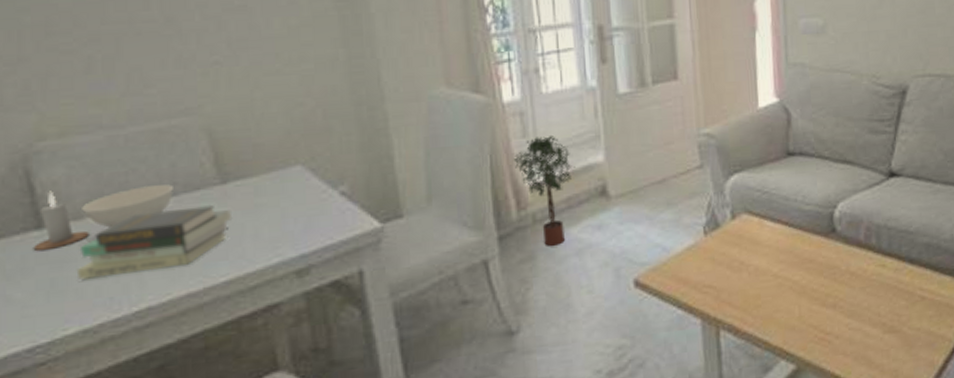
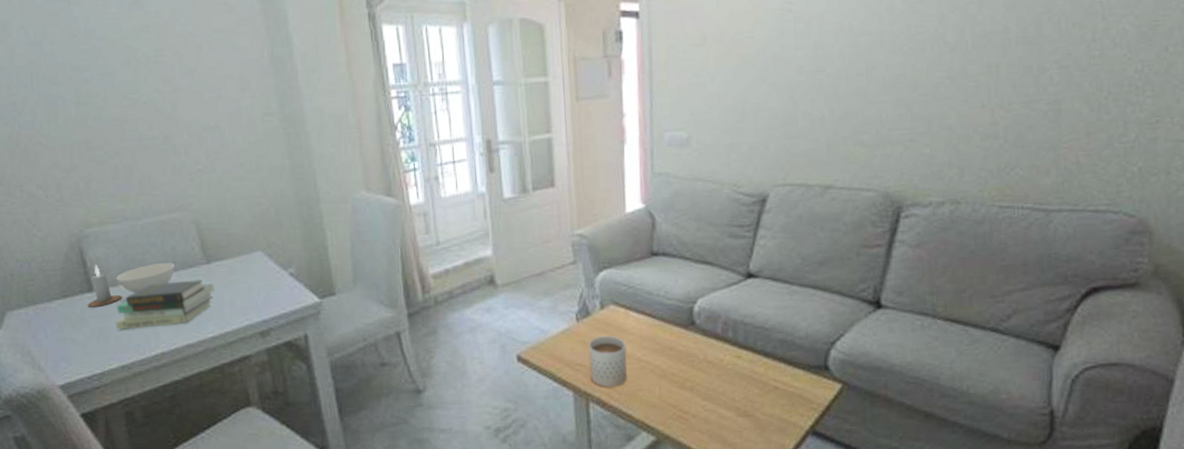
potted tree: present [513,136,575,246] -> none [419,233,469,324]
mug: none [718,249,762,311] -> present [588,335,627,388]

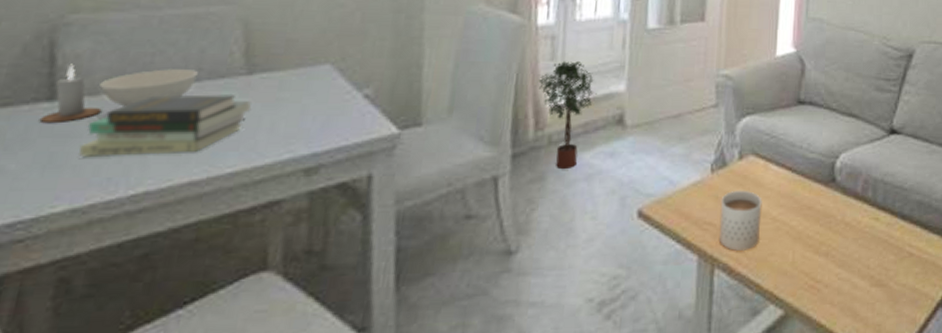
potted tree: none [419,233,469,324] -> present [538,61,597,168]

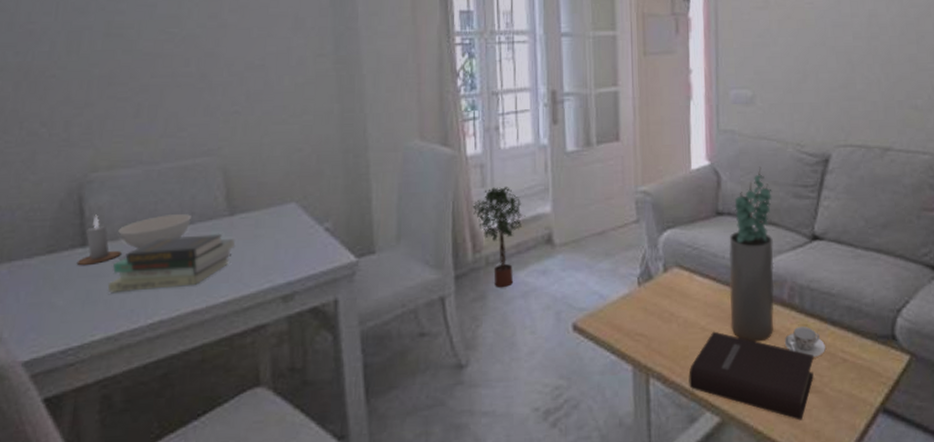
mug: present [718,190,762,252] -> none [650,301,691,361]
book: none [755,222,881,314] -> present [688,331,814,421]
vase: none [802,57,855,235] -> present [728,166,775,343]
teacup: none [855,220,894,251] -> present [785,327,825,357]

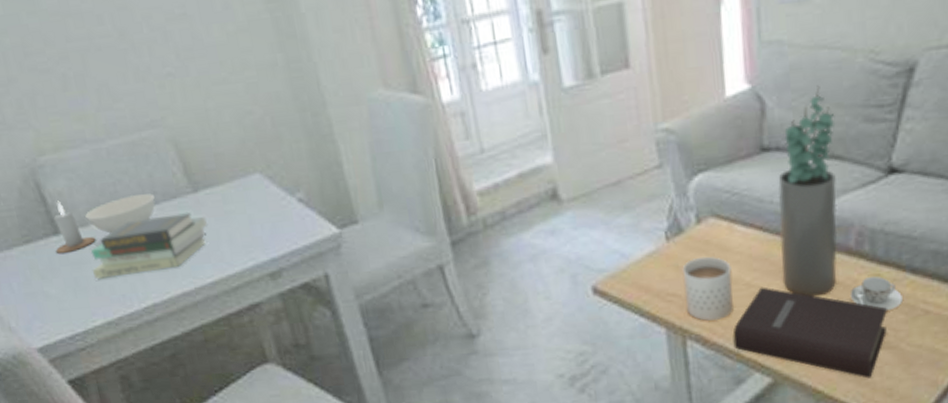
potted tree: present [472,187,526,287] -> none [458,137,523,252]
mug: none [650,301,691,361] -> present [682,256,733,321]

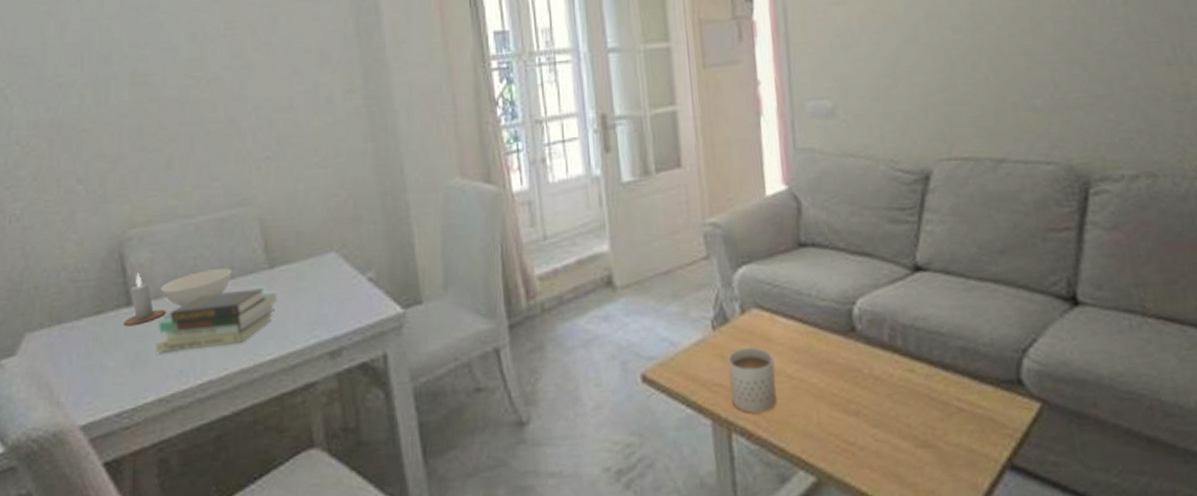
book: present [732,287,887,379] -> none [776,379,924,480]
vase: present [777,85,838,297] -> none [814,188,873,391]
teacup: present [851,276,903,310] -> none [887,372,937,407]

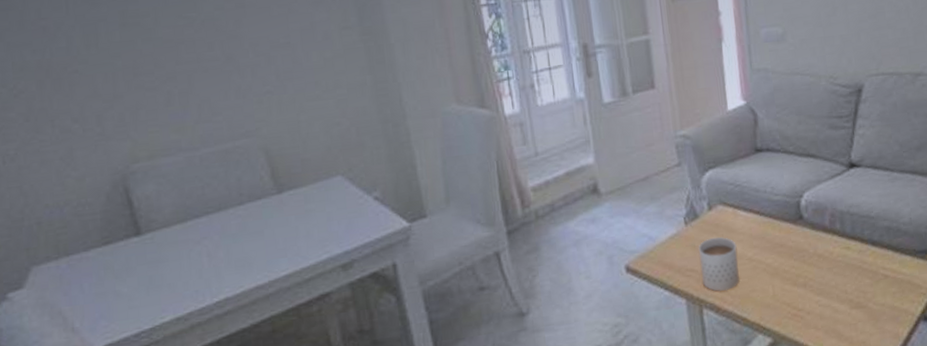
candle: present [123,272,166,325] -> none [134,204,177,253]
books: present [155,287,278,354] -> none [168,211,289,277]
bowl: present [161,268,231,307] -> none [170,195,240,234]

